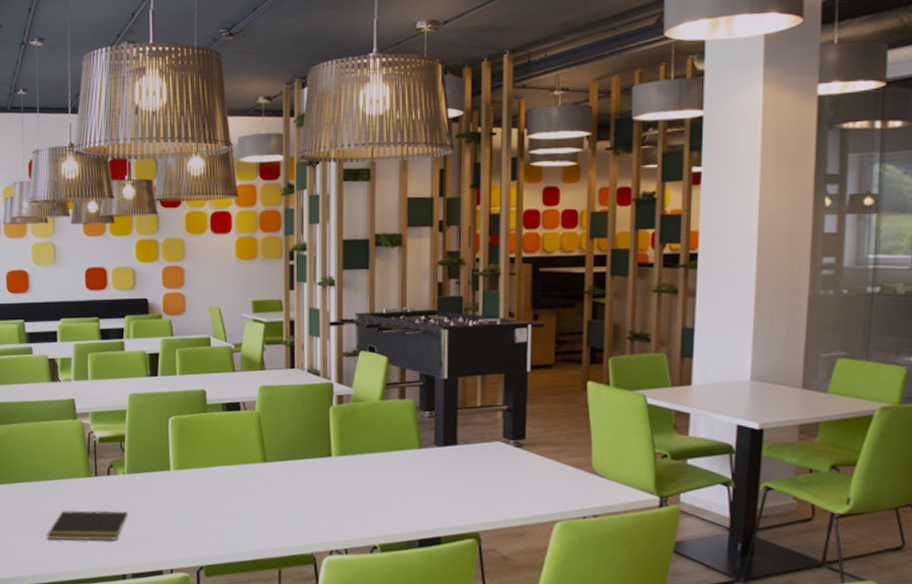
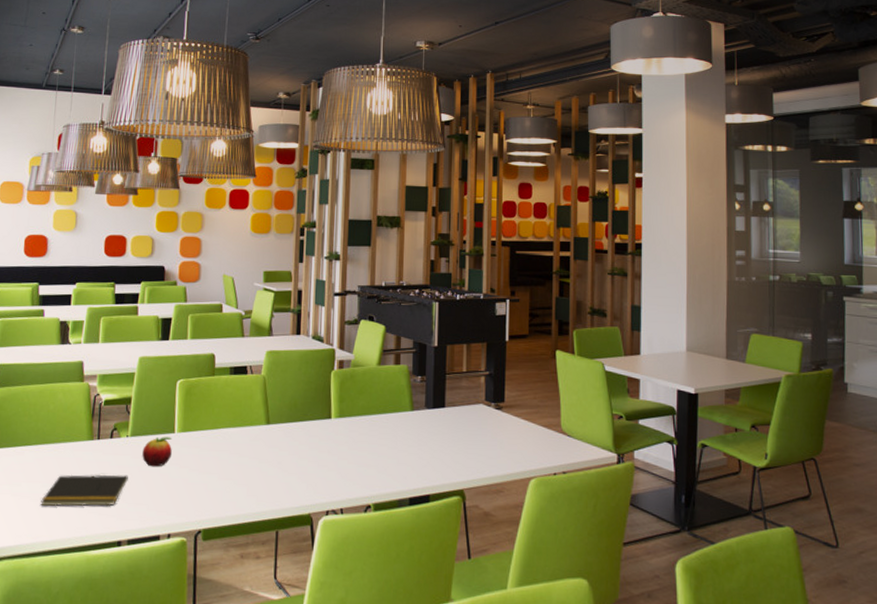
fruit: none [140,474,169,504] -> present [142,436,173,467]

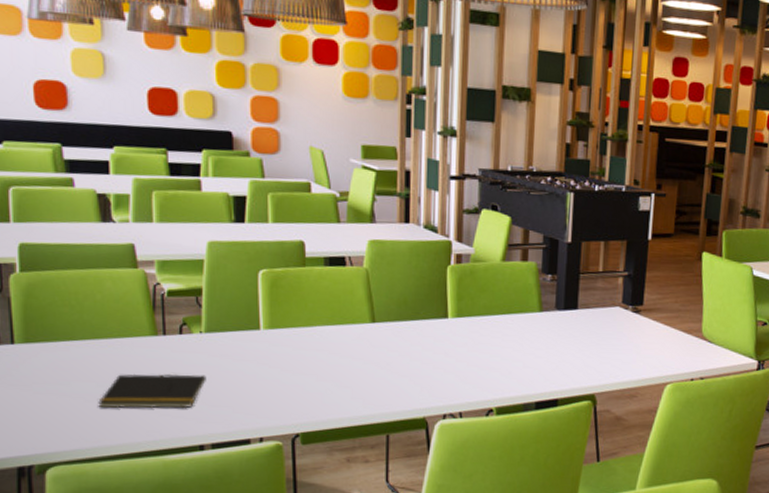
fruit: present [142,436,173,467] -> none [221,333,258,367]

